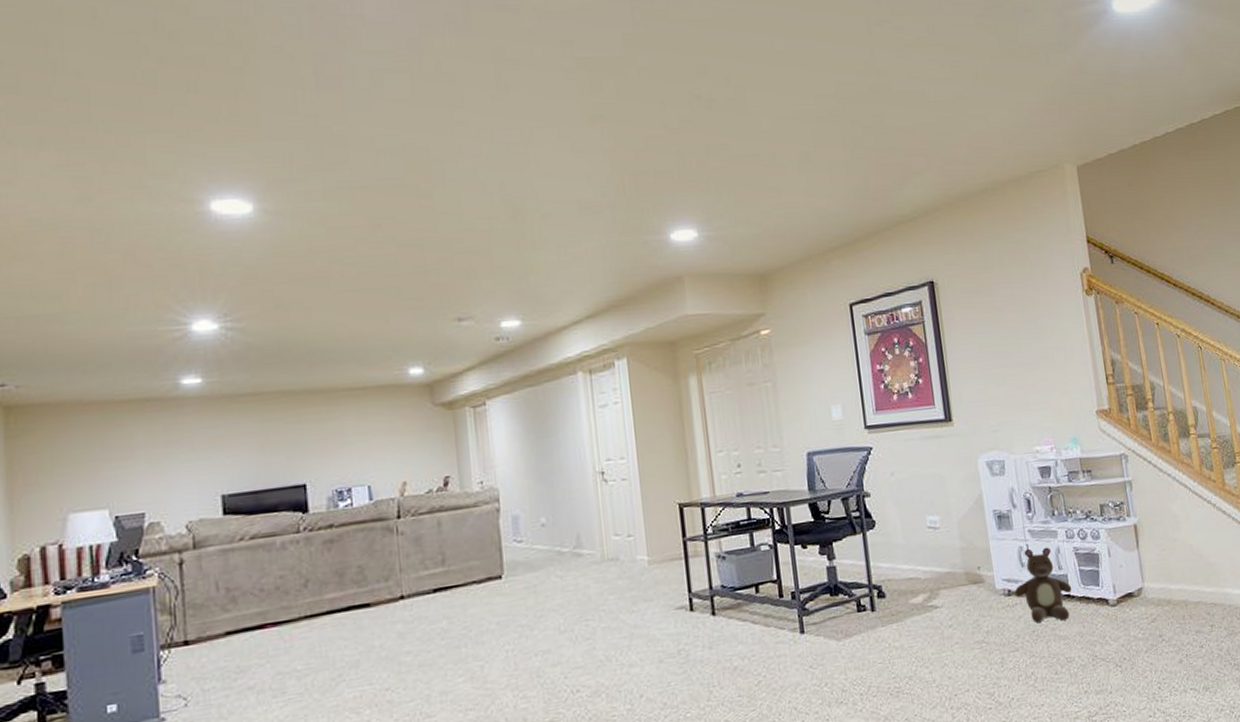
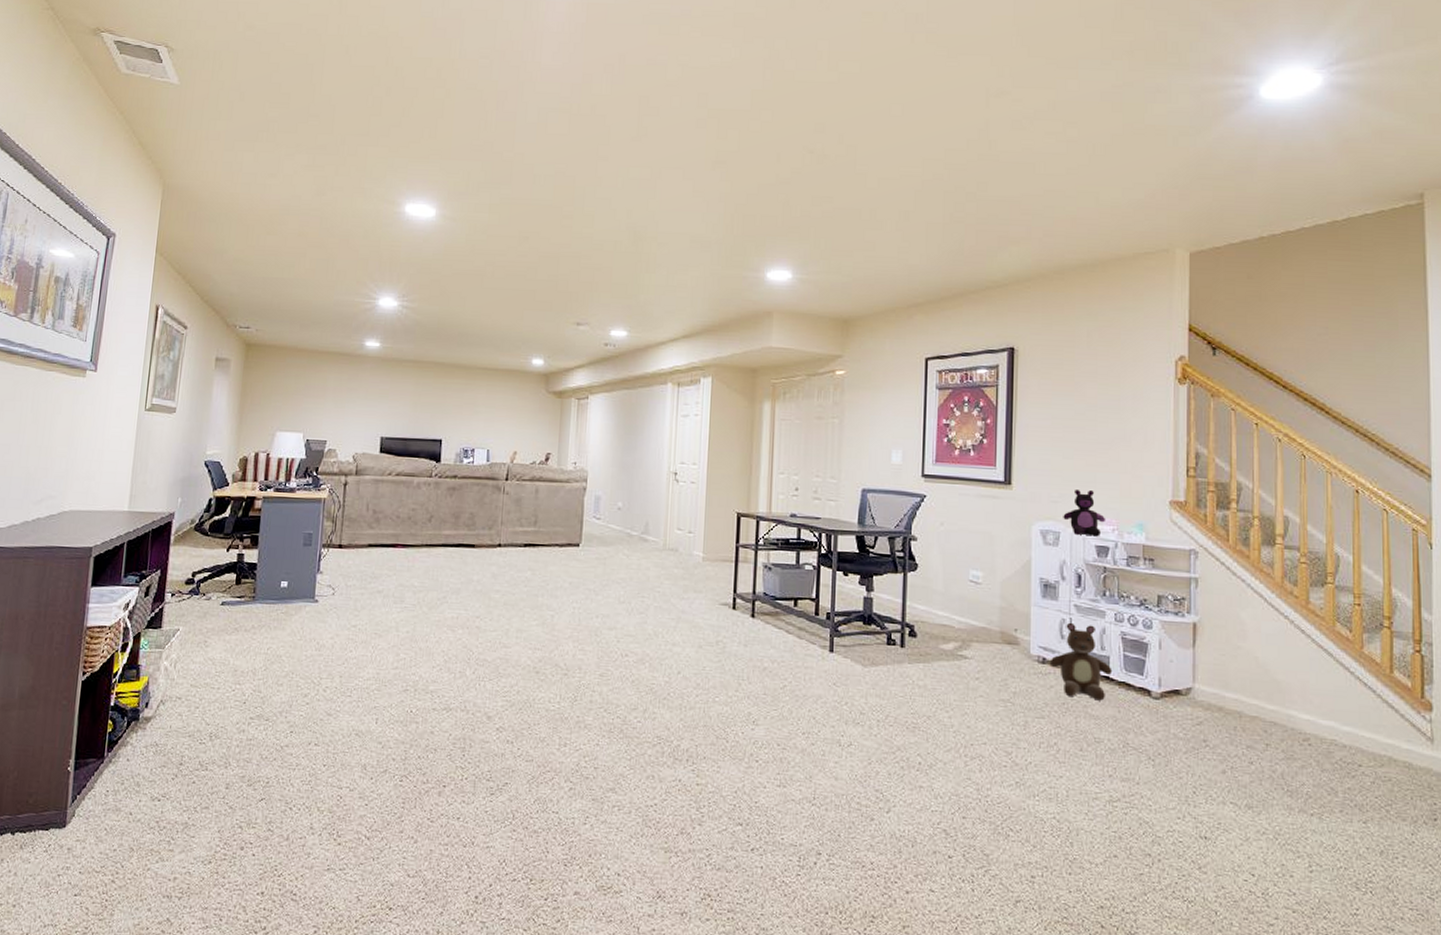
stuffed animal: none [1004,413,1044,461] -> present [1063,490,1106,537]

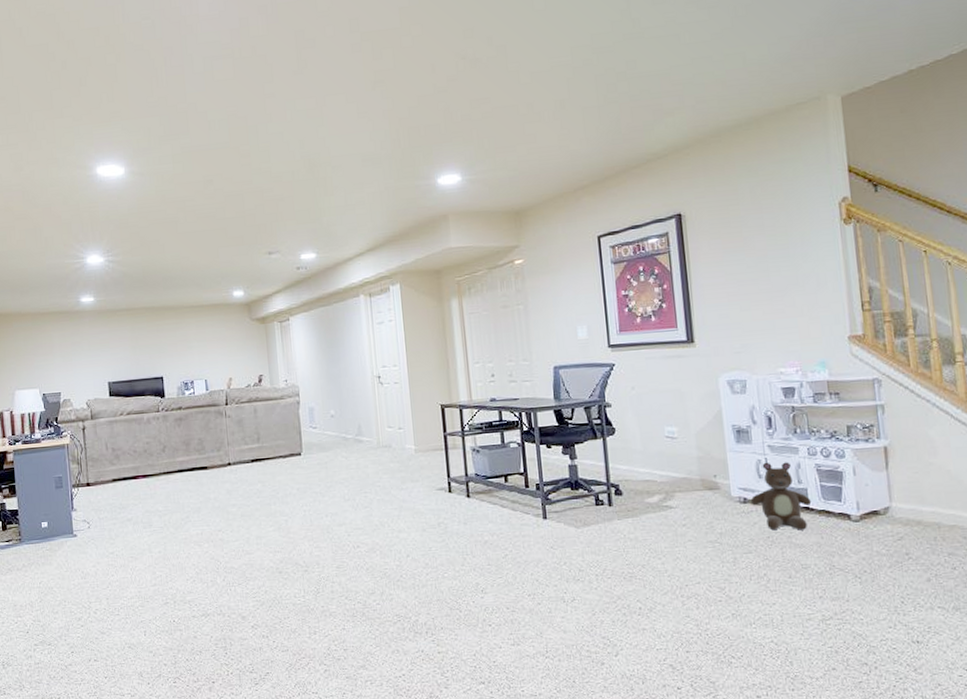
stuffed animal: present [1063,490,1106,537] -> none [747,337,789,381]

